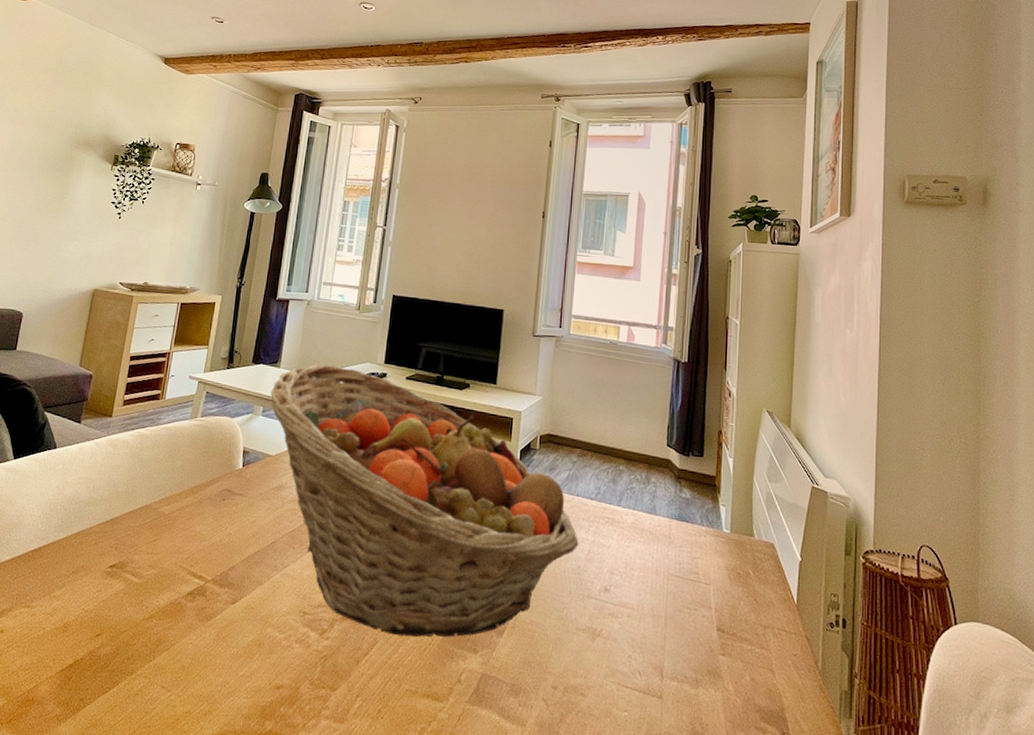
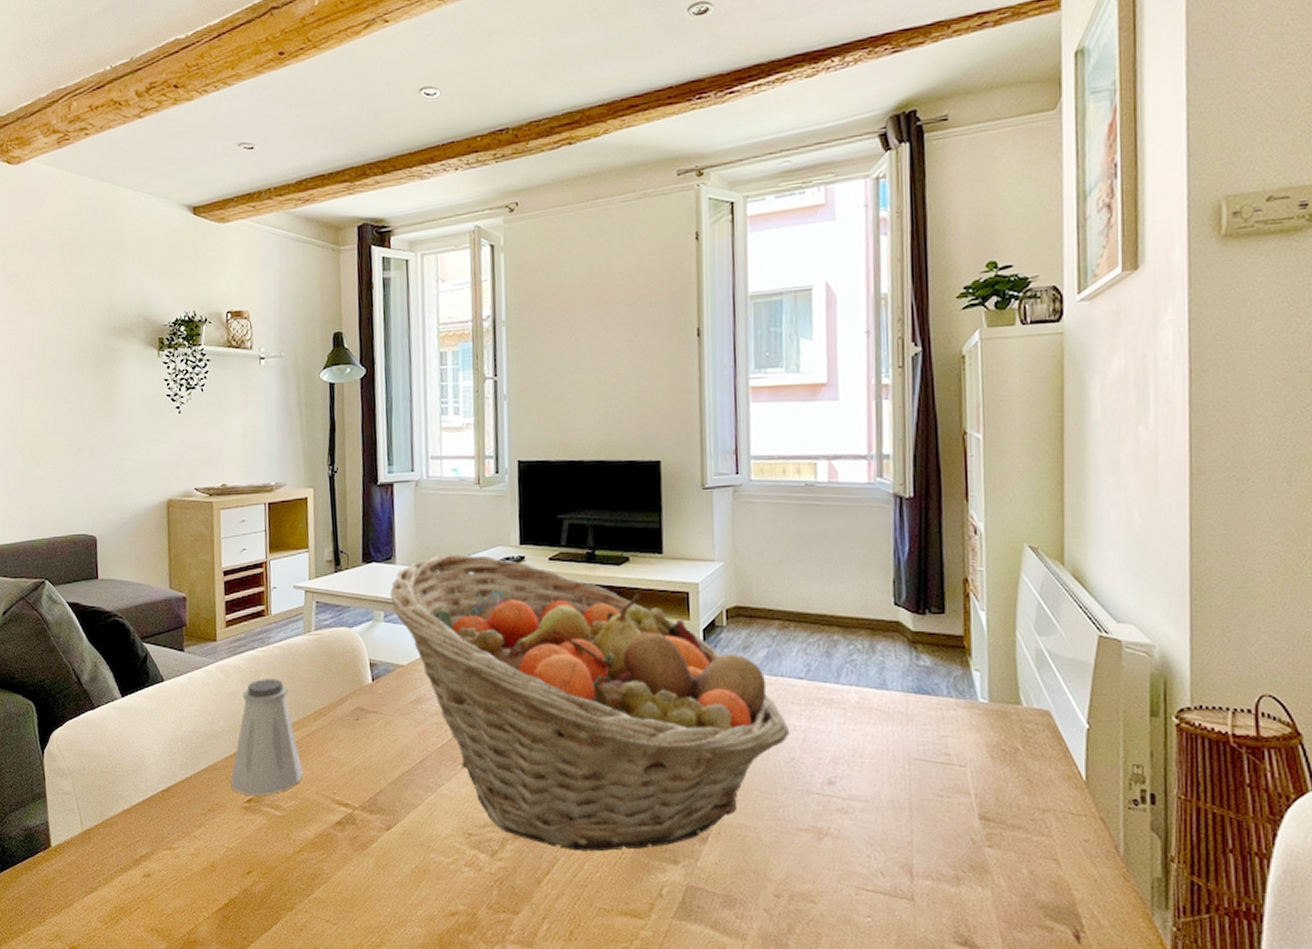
saltshaker: none [98,455,167,563] -> present [230,679,303,795]

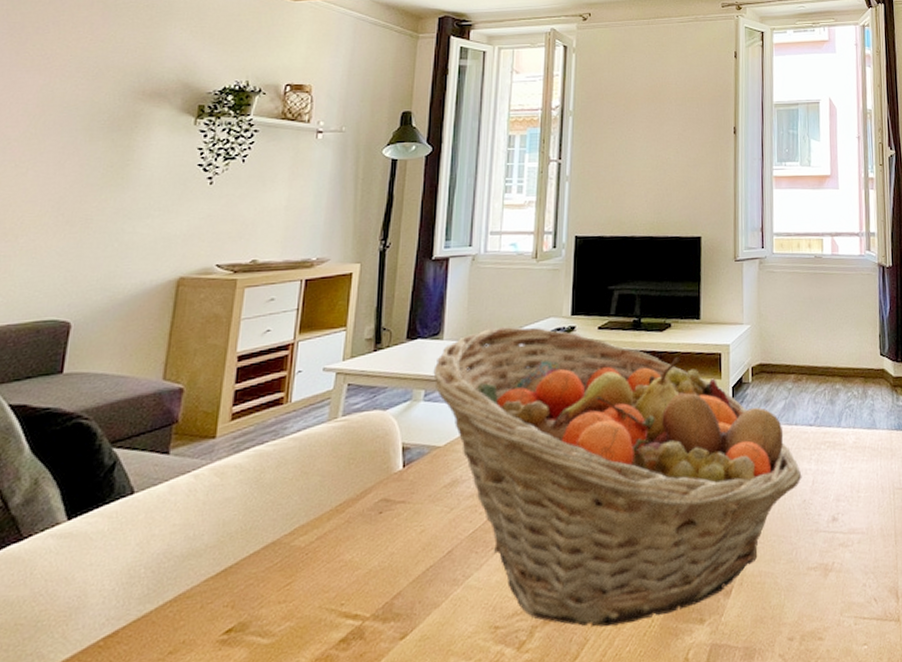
saltshaker: present [230,679,303,795] -> none [206,475,306,625]

